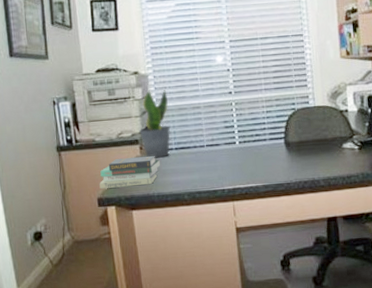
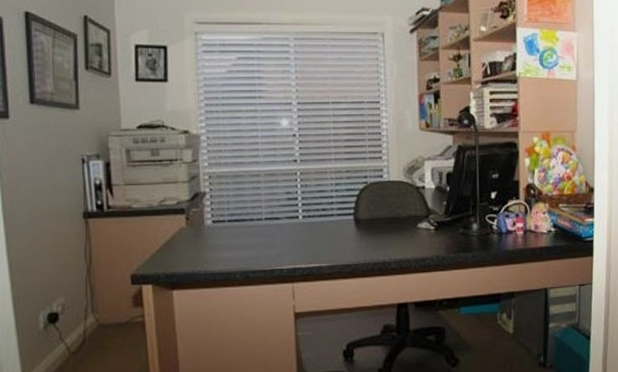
books: present [99,155,160,189] -> none [134,227,209,264]
potted plant: present [138,89,171,158] -> none [185,151,224,231]

